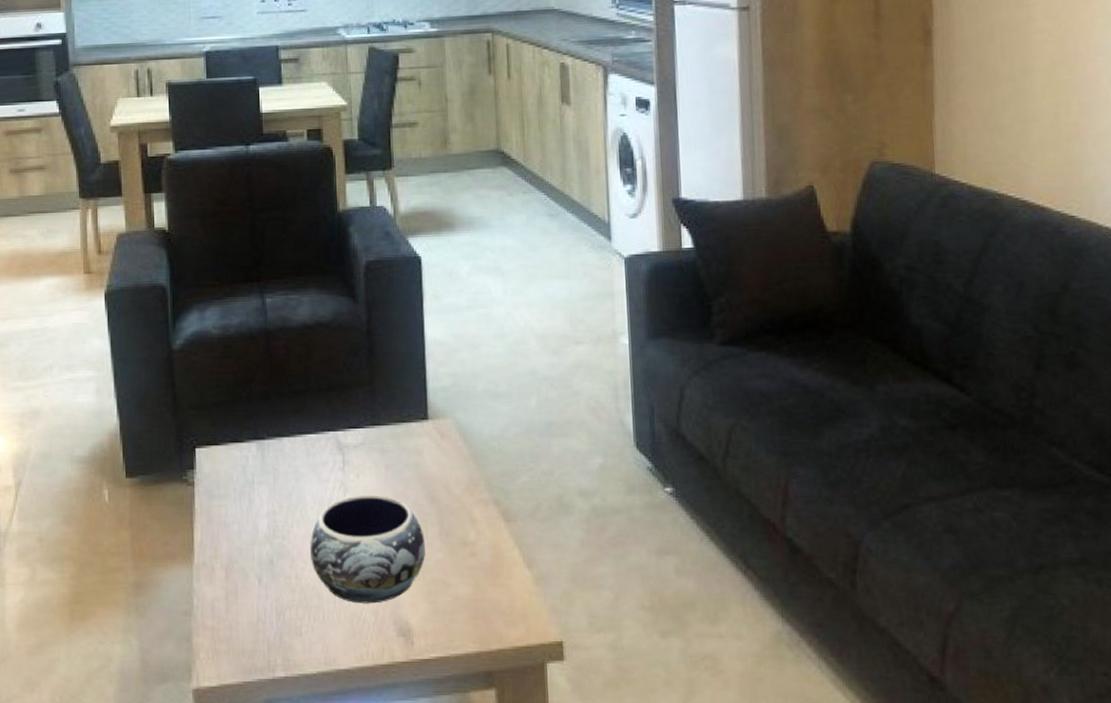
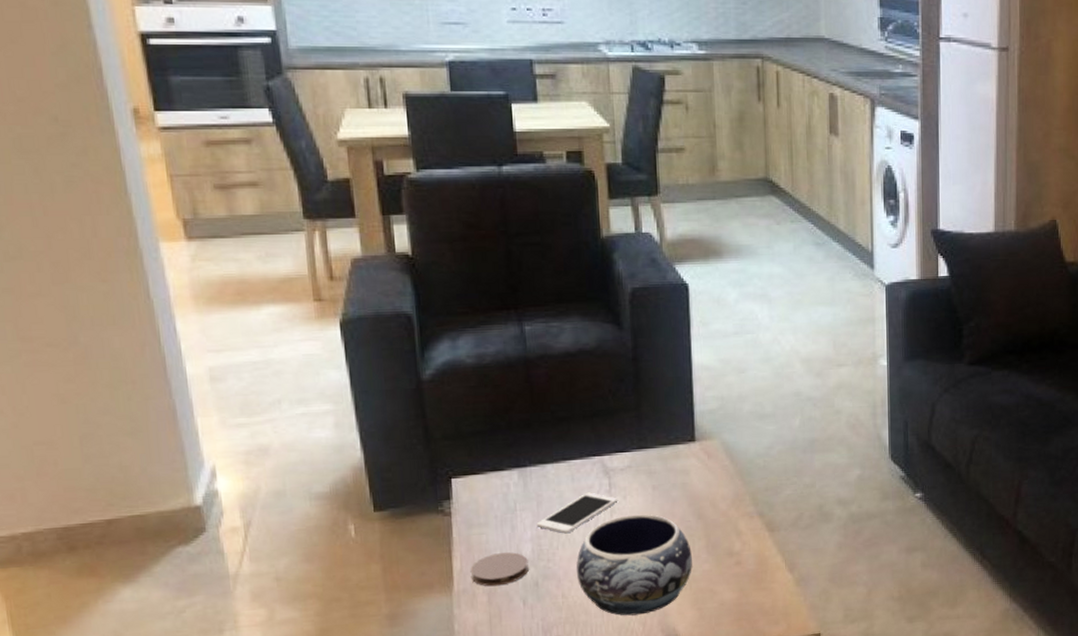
coaster: none [210,527,264,562] -> present [470,552,529,587]
cell phone: none [272,469,352,511] -> present [536,492,618,534]

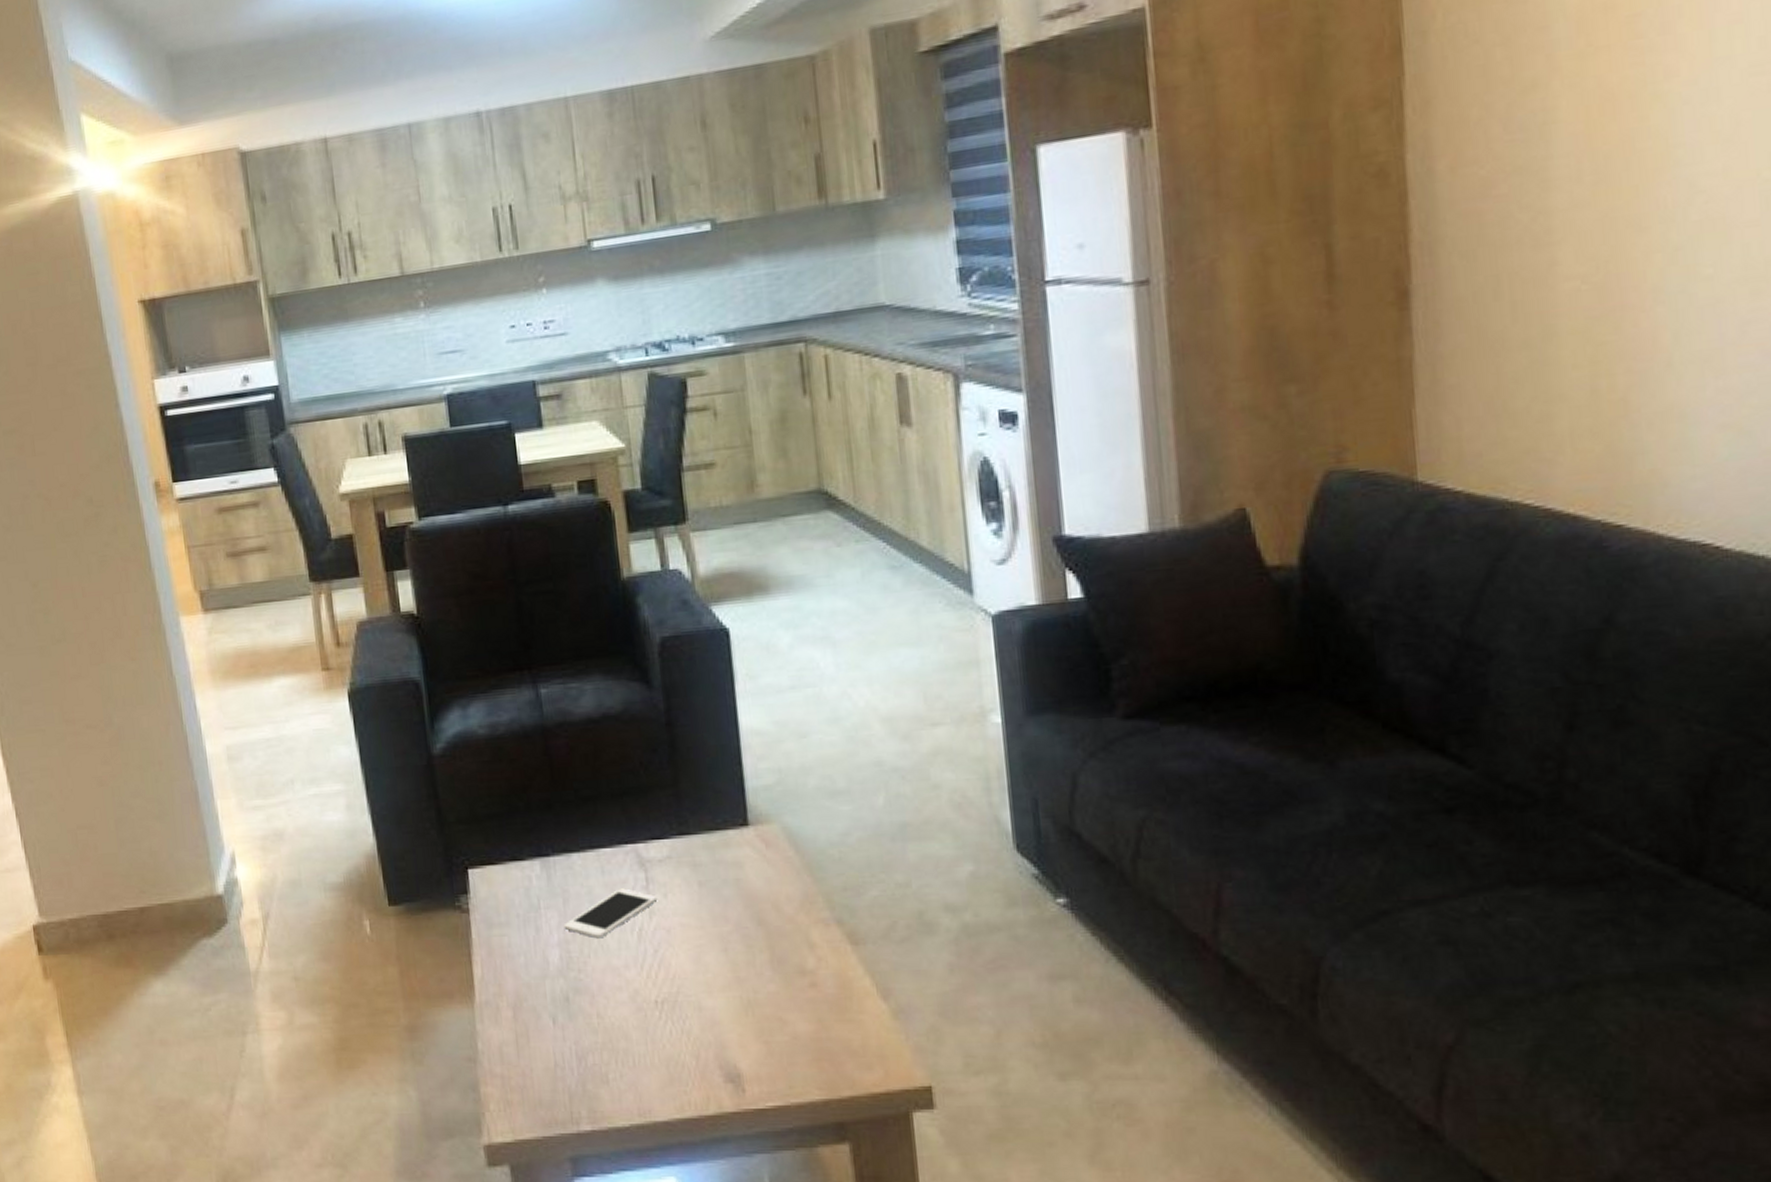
coaster: present [470,552,529,587] -> none [492,959,557,999]
decorative bowl: present [576,514,692,616] -> none [612,917,754,1045]

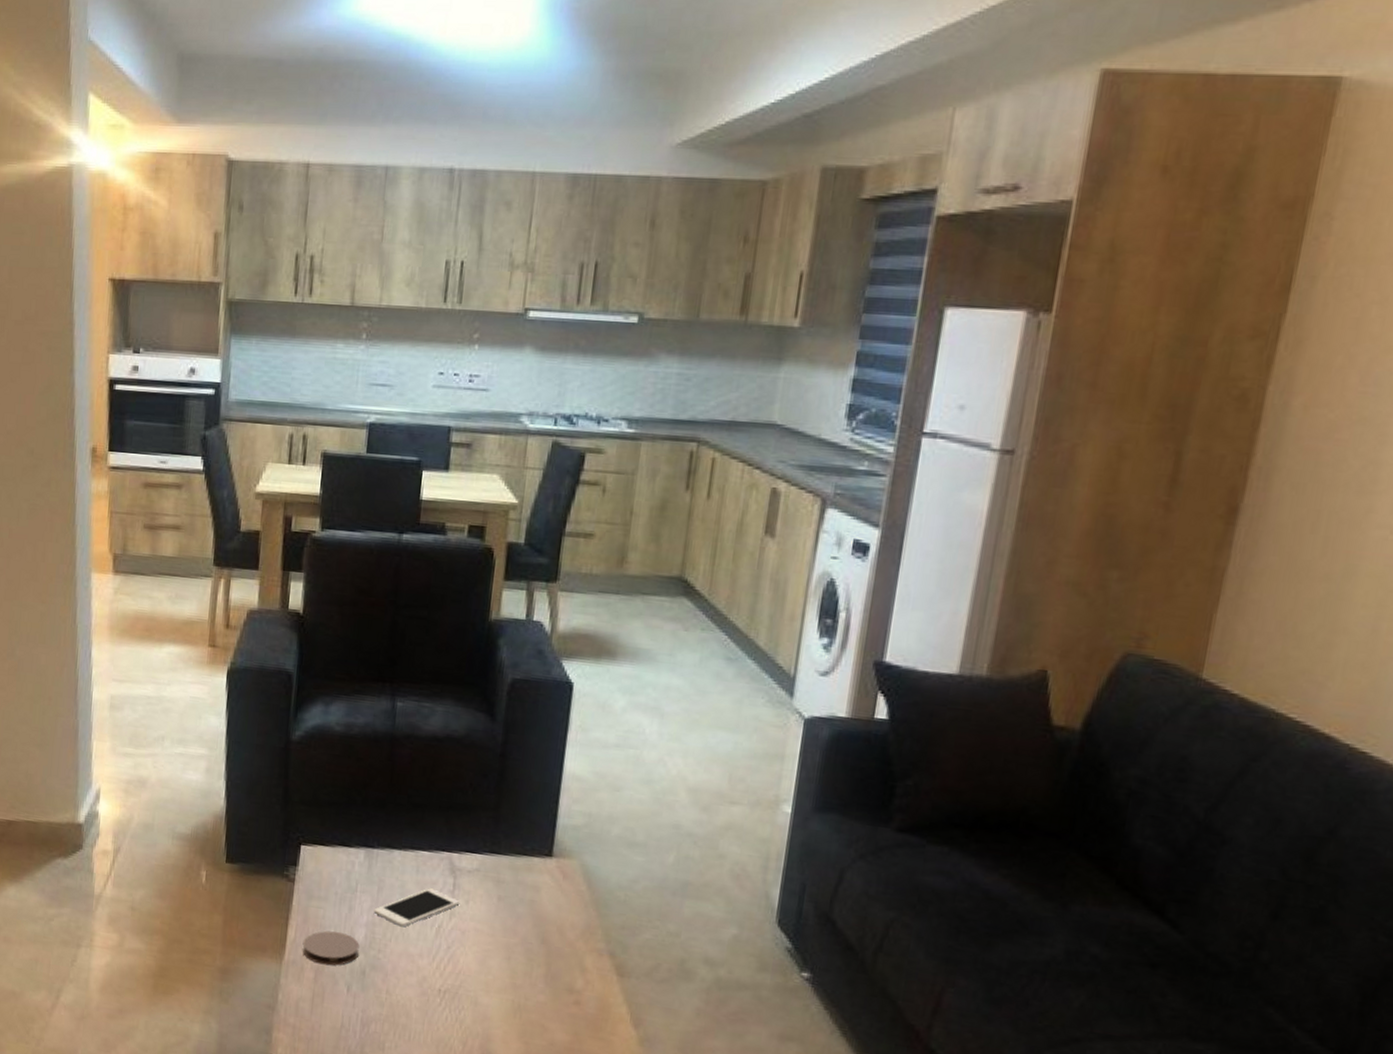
coaster: none [492,959,557,999] -> present [302,930,360,966]

